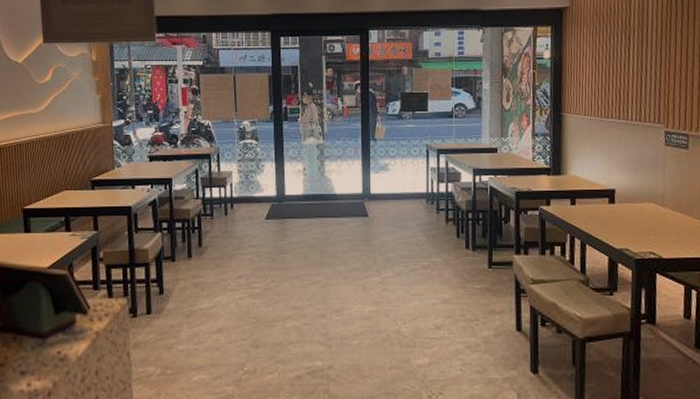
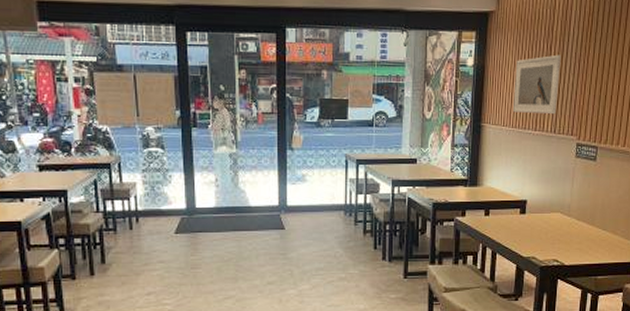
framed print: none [593,45,642,103] -> present [513,54,562,115]

